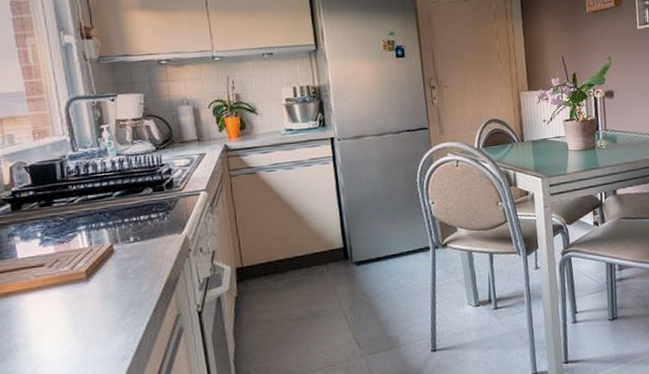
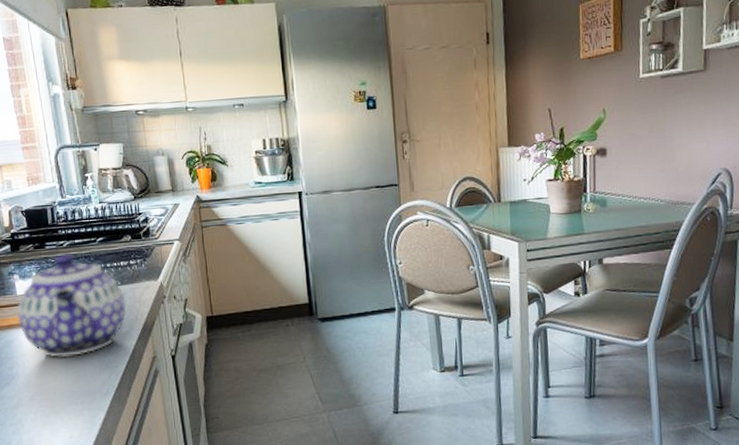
teapot: none [17,209,147,325] -> present [16,253,127,358]

